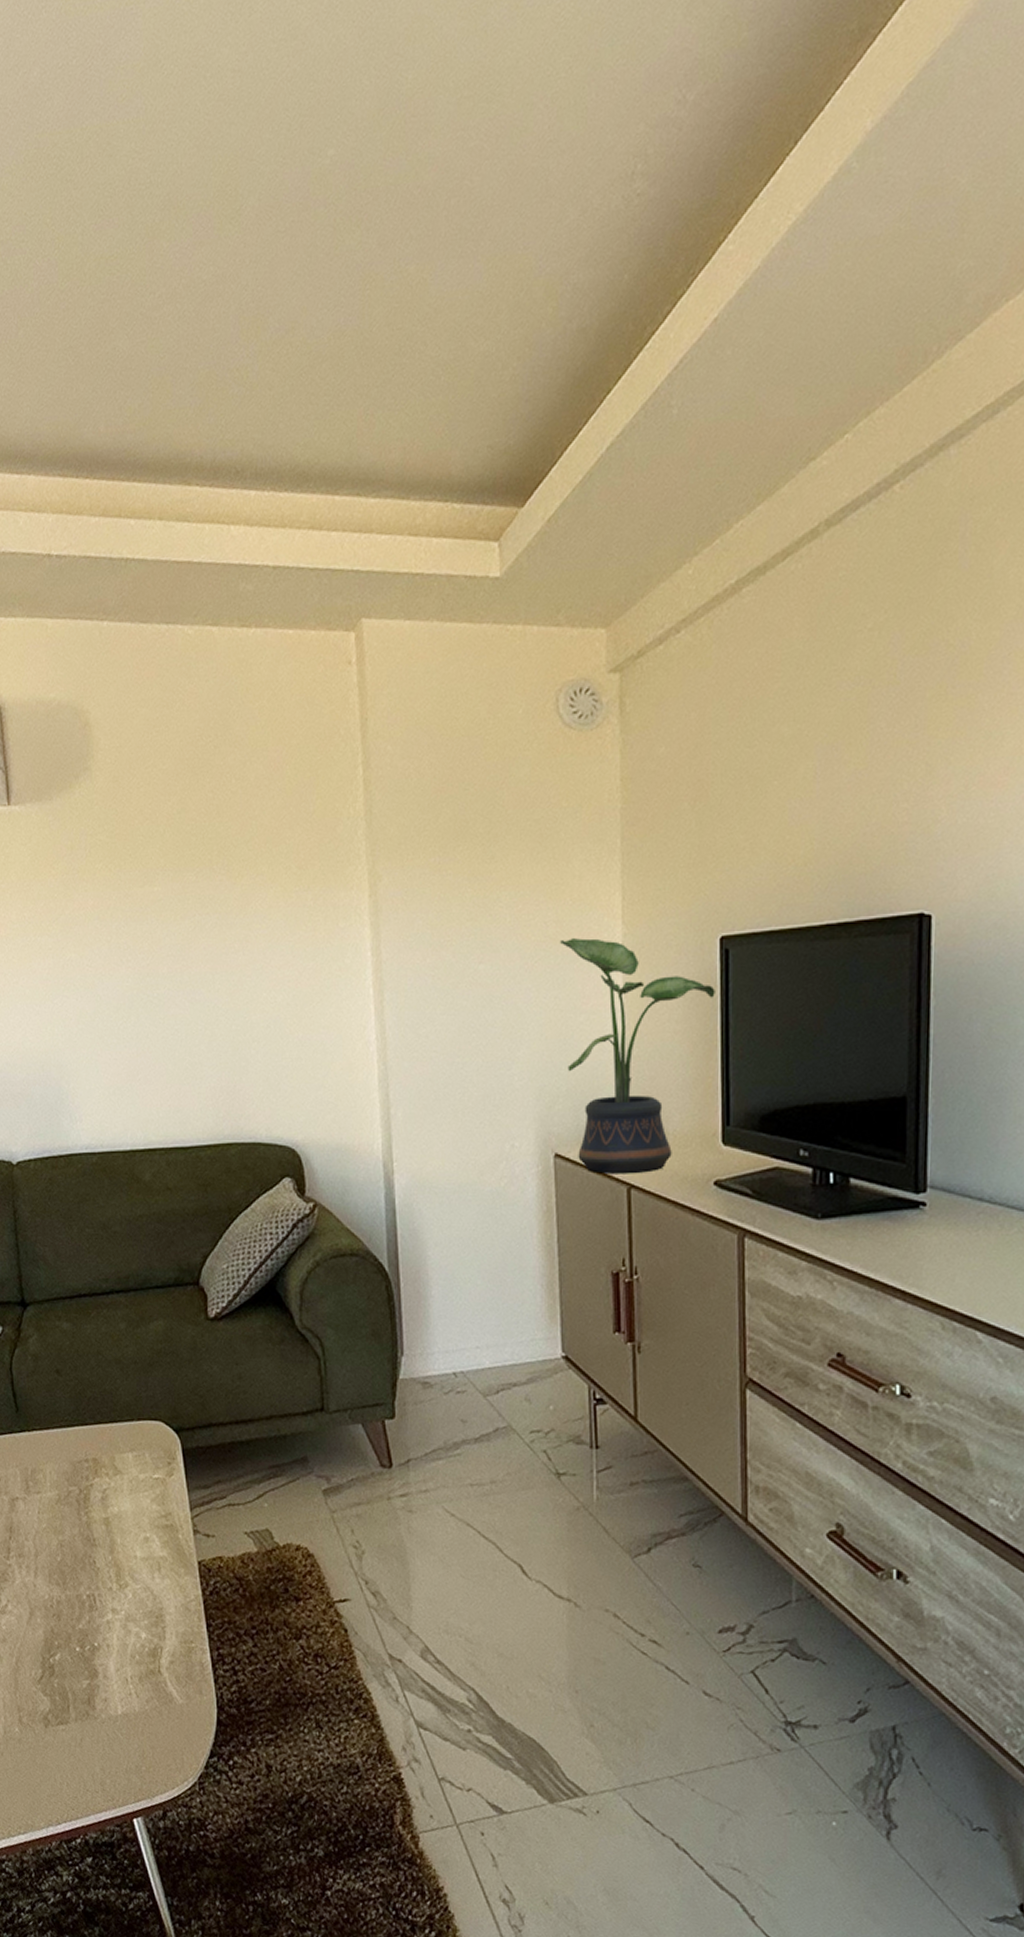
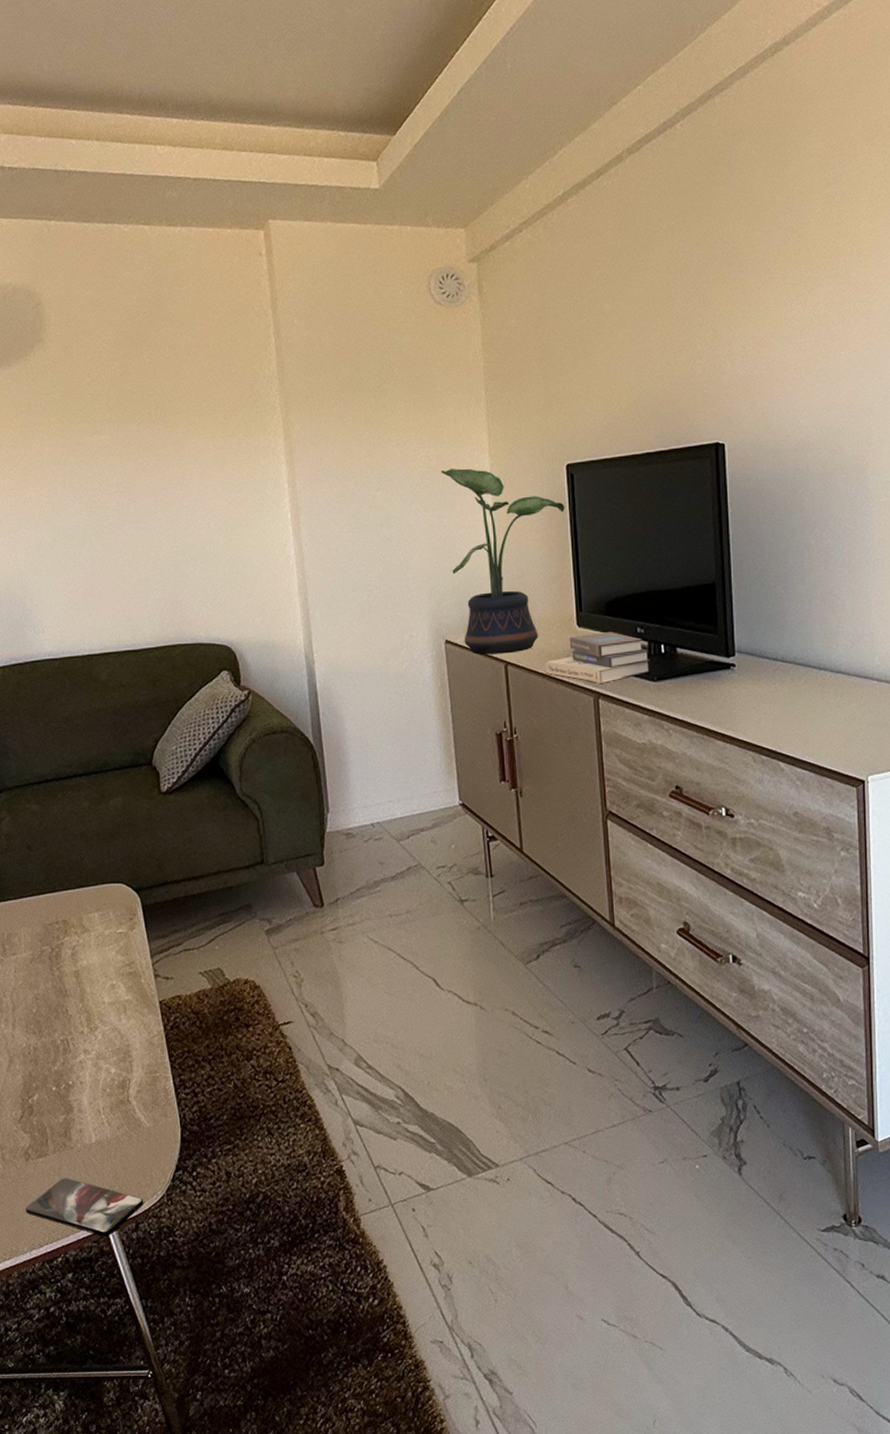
smartphone: none [43,1750,172,1823] -> present [26,1178,143,1238]
books: none [678,1153,814,1218] -> present [544,632,651,683]

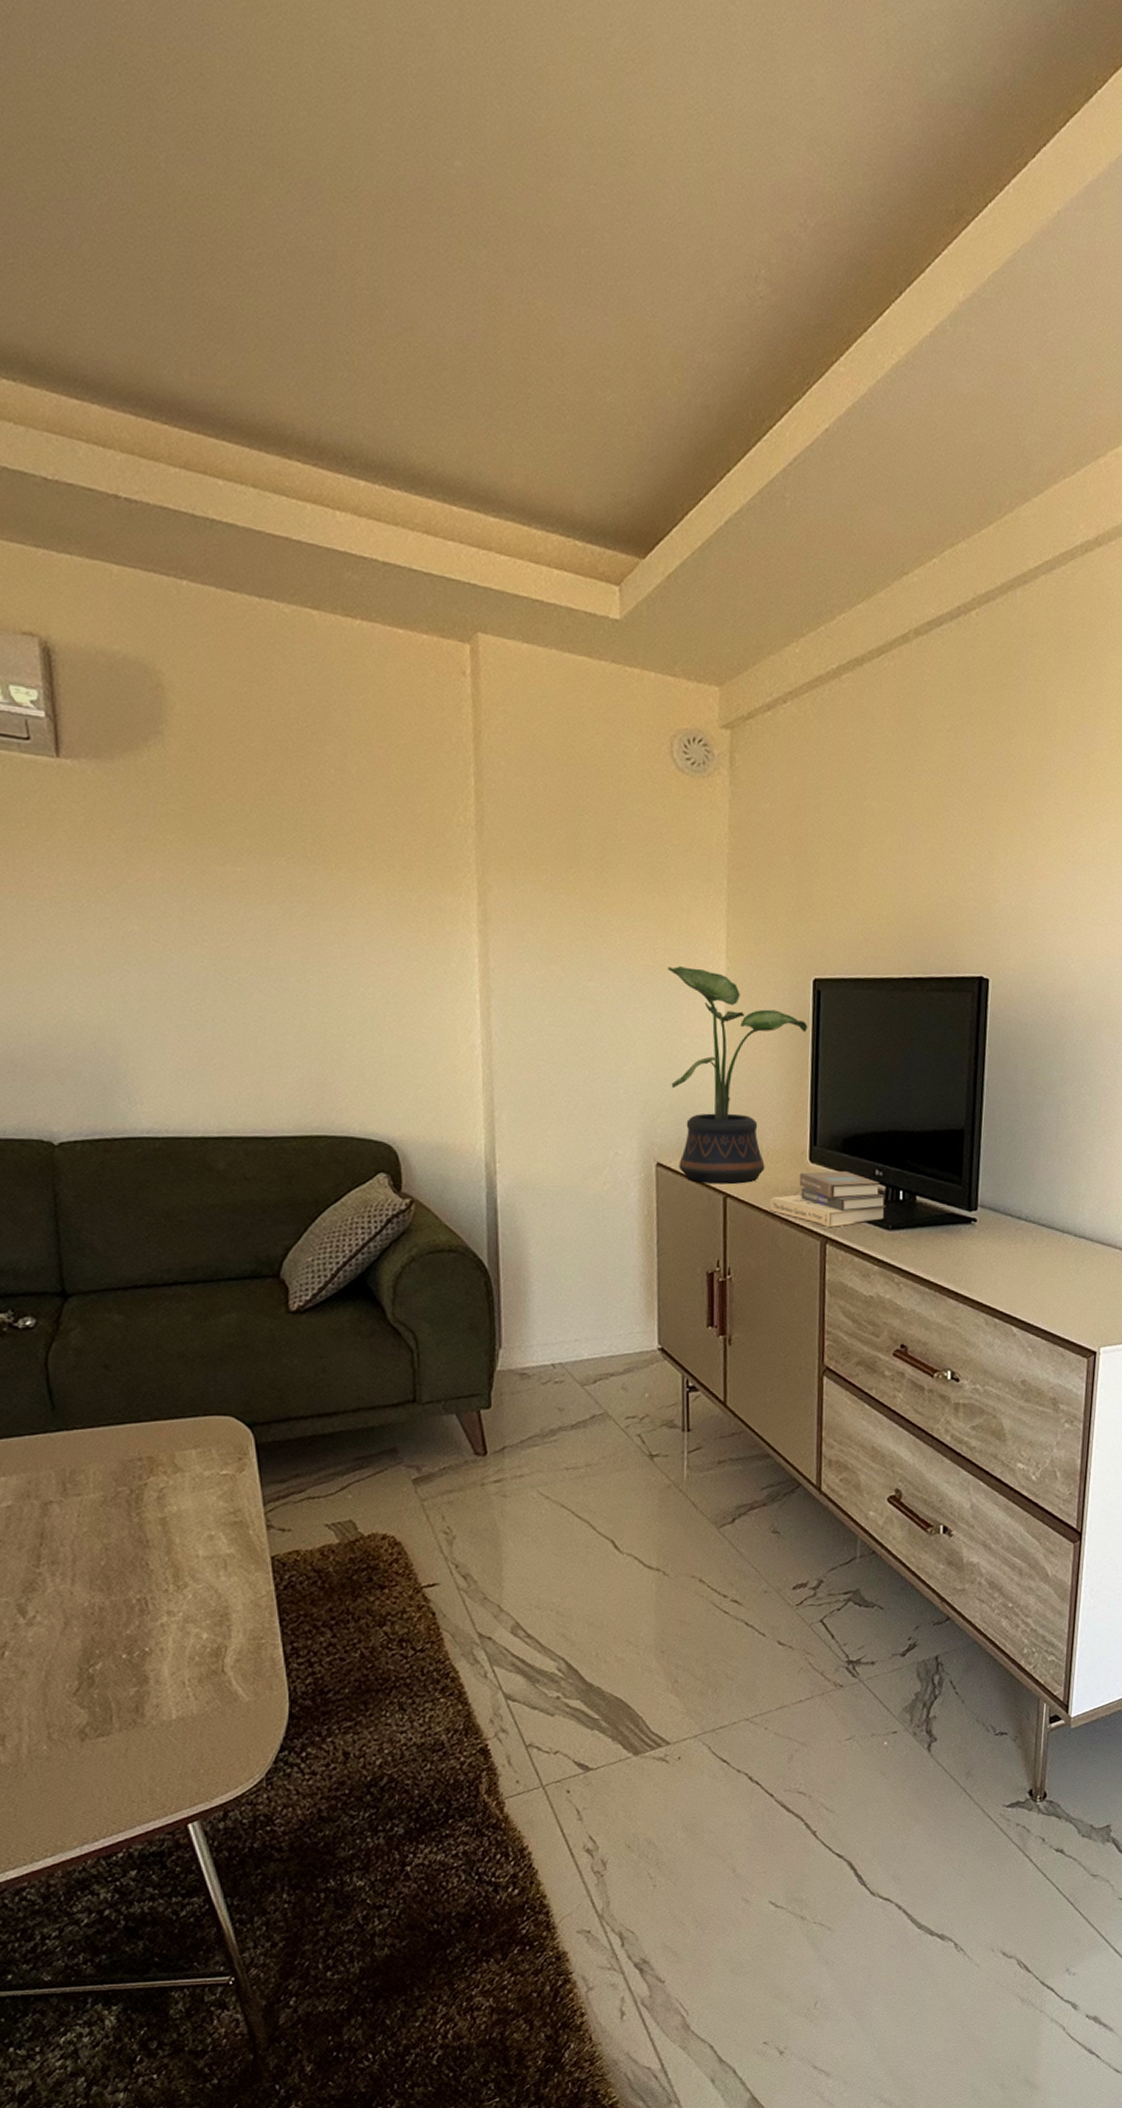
smartphone: present [26,1178,143,1238] -> none [78,1761,235,1828]

